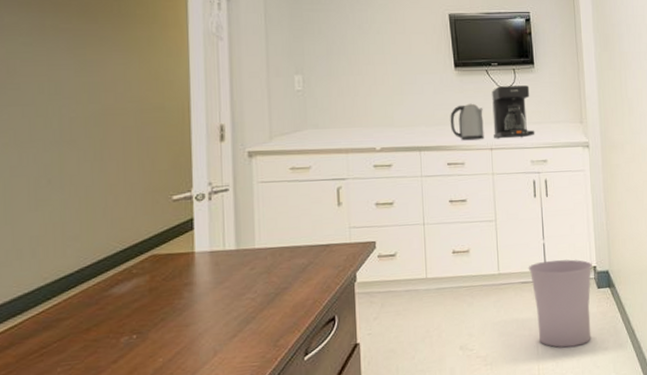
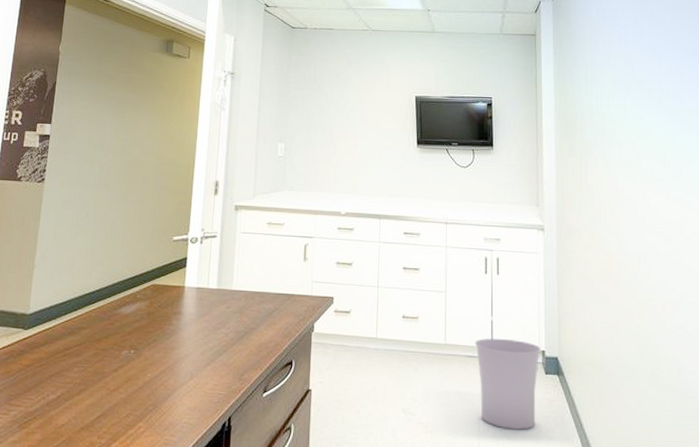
kettle: present [450,103,484,141] -> none [409,178,441,214]
coffee maker: present [492,85,535,139] -> none [448,165,490,215]

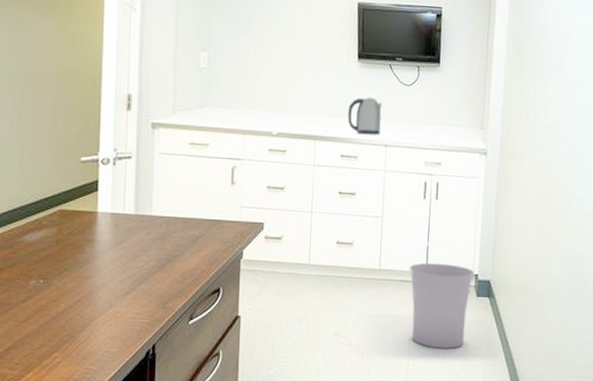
kettle: none [409,178,441,214] -> present [347,97,382,136]

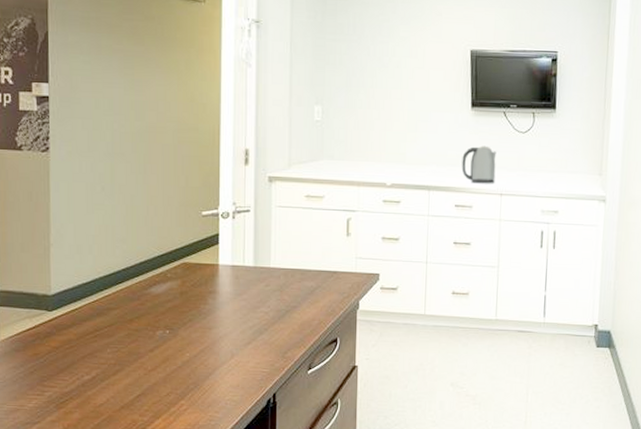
waste bin: present [409,263,474,349] -> none [526,313,594,400]

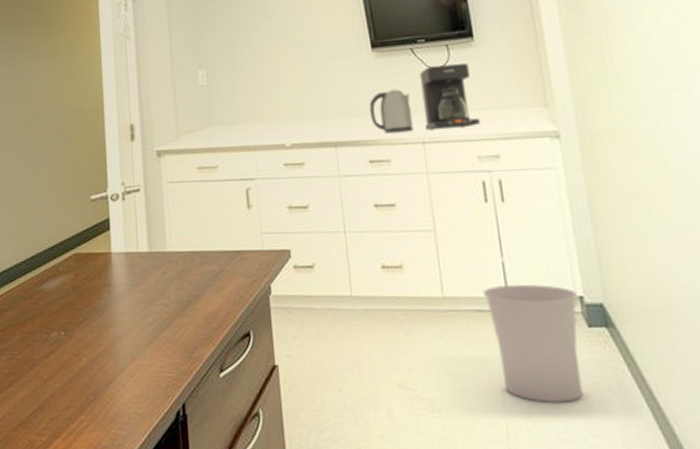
coffee maker: none [504,130,549,186] -> present [419,63,481,131]
waste bin: none [526,313,594,400] -> present [482,284,584,402]

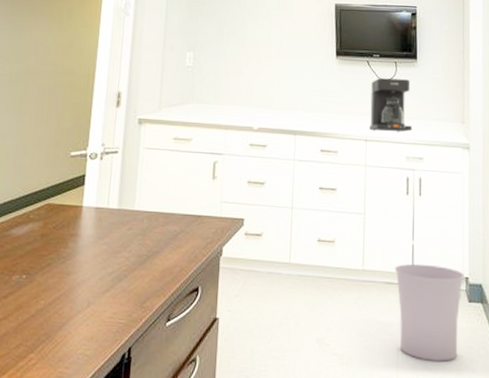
kettle: present [369,89,414,134] -> none [327,92,361,130]

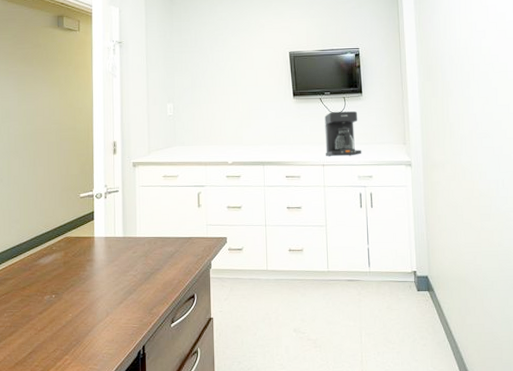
waste bin: present [394,263,464,362] -> none [354,263,413,340]

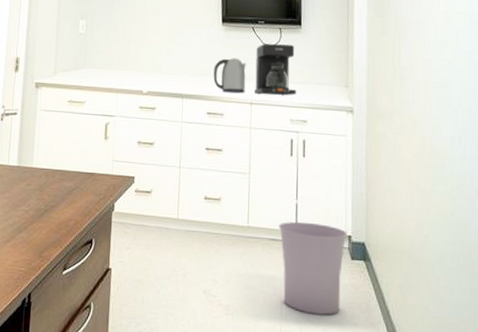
kettle: none [289,126,317,158] -> present [213,57,246,94]
waste bin: none [354,263,413,340] -> present [278,221,347,315]

